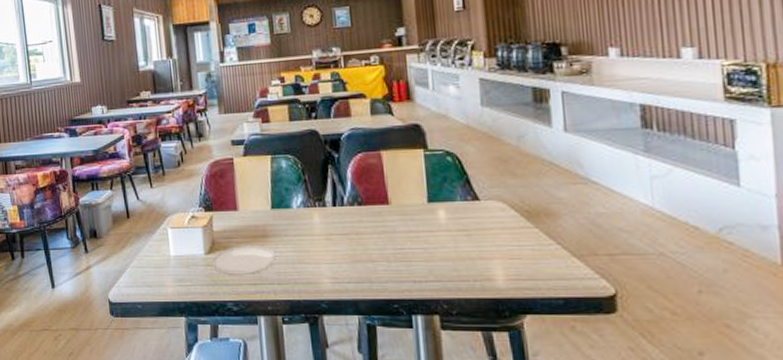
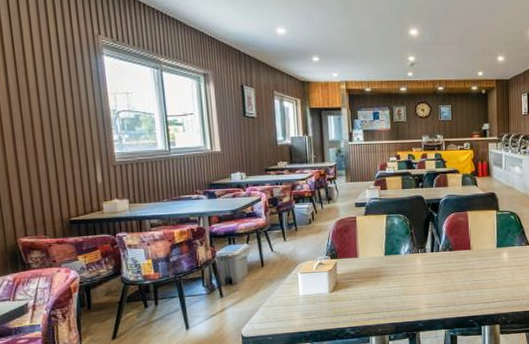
plate: present [211,246,277,275] -> none [334,284,387,307]

